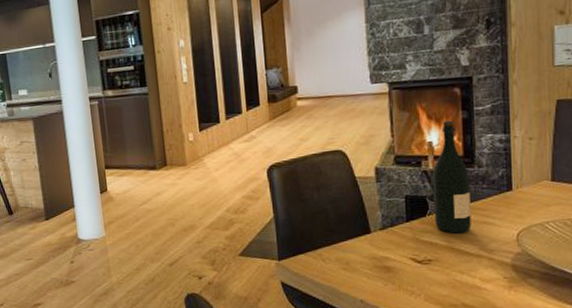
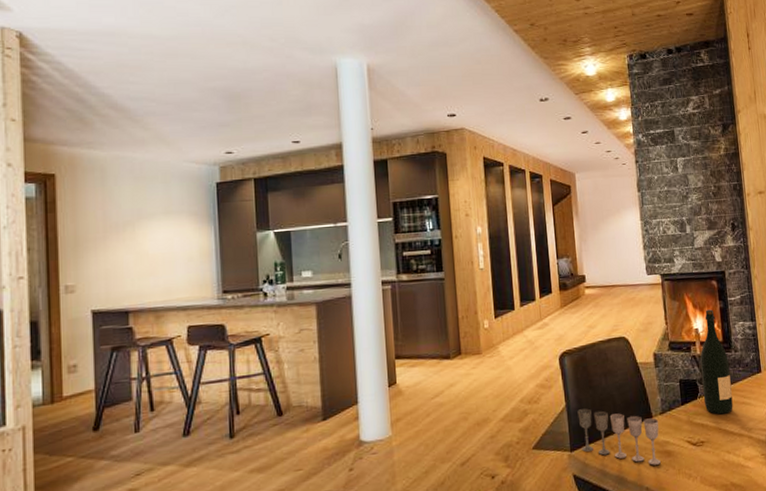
wine glass: none [286,220,379,279] -> present [577,408,662,466]

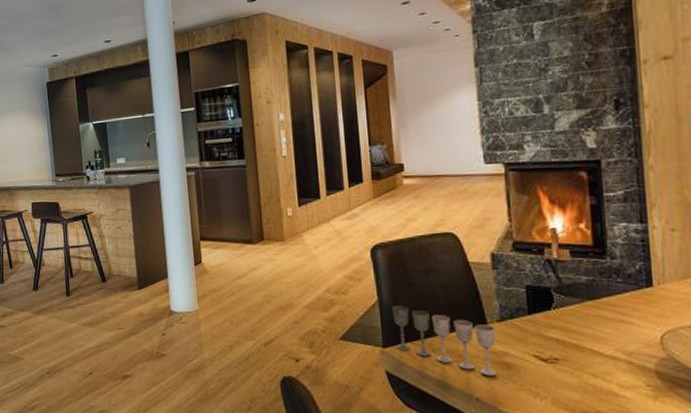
wine bottle: present [700,309,733,415] -> none [557,206,605,331]

